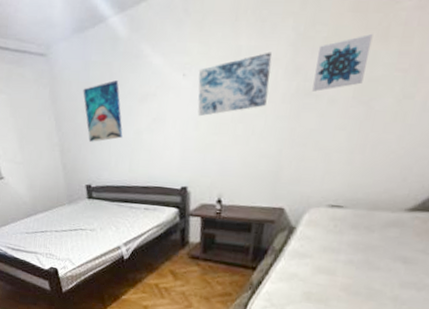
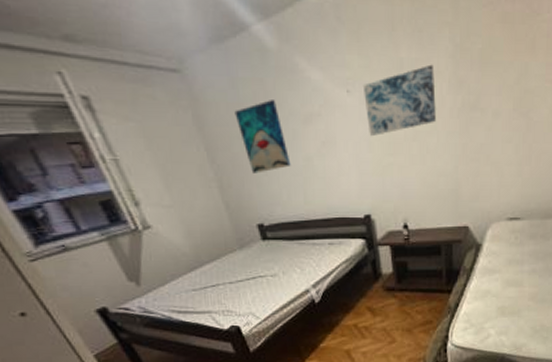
wall art: present [312,34,373,92] -> none [476,46,522,105]

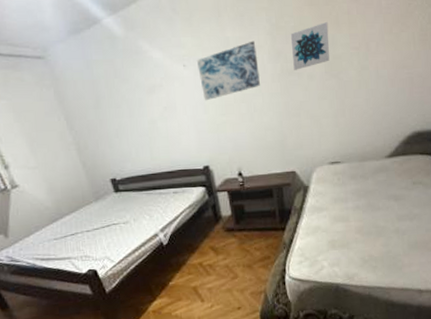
wall art: present [234,100,291,173] -> none [89,76,138,136]
wall art: none [476,46,522,105] -> present [290,22,330,70]

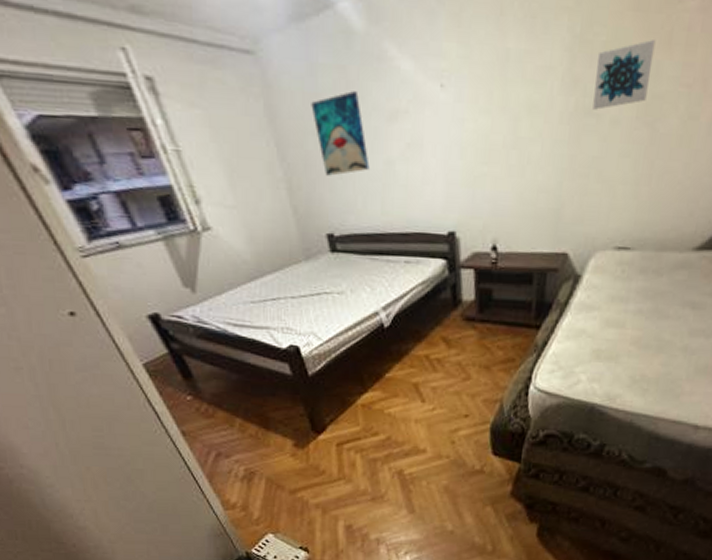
wall art: none [89,76,138,136] -> present [311,91,370,176]
wall art: present [196,40,260,101] -> none [459,58,546,141]

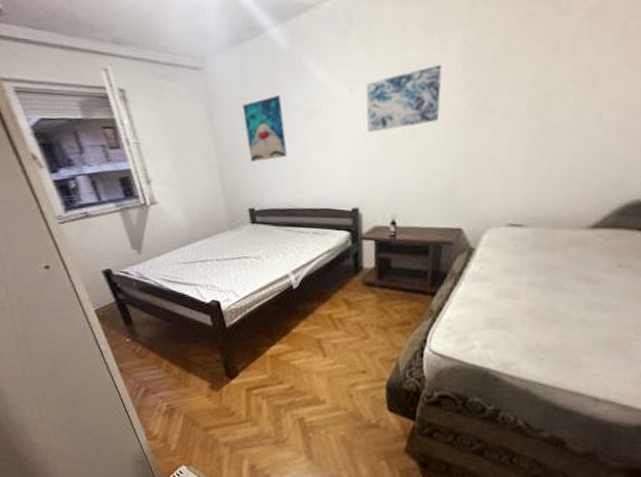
wall art: none [459,58,546,141] -> present [366,64,442,133]
wall art: present [593,40,656,110] -> none [485,46,544,105]

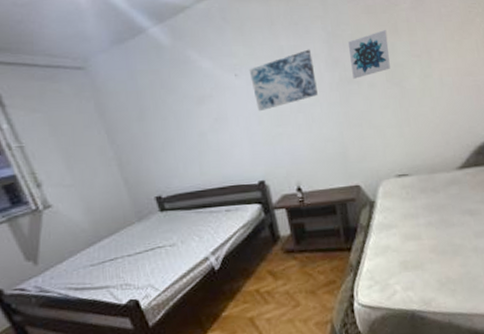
wall art: present [242,95,287,162] -> none [133,86,186,151]
wall art: none [485,46,544,105] -> present [347,30,390,79]

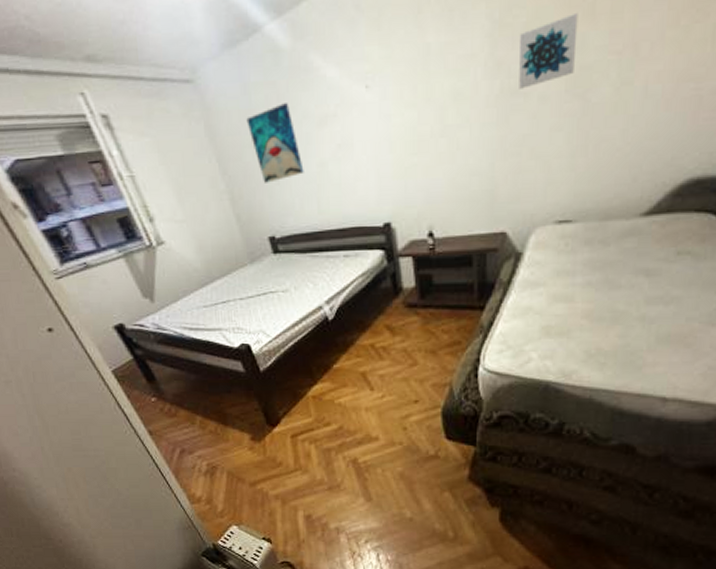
wall art: none [133,86,186,151] -> present [246,103,304,183]
wall art: present [248,49,318,112] -> none [383,47,469,136]

